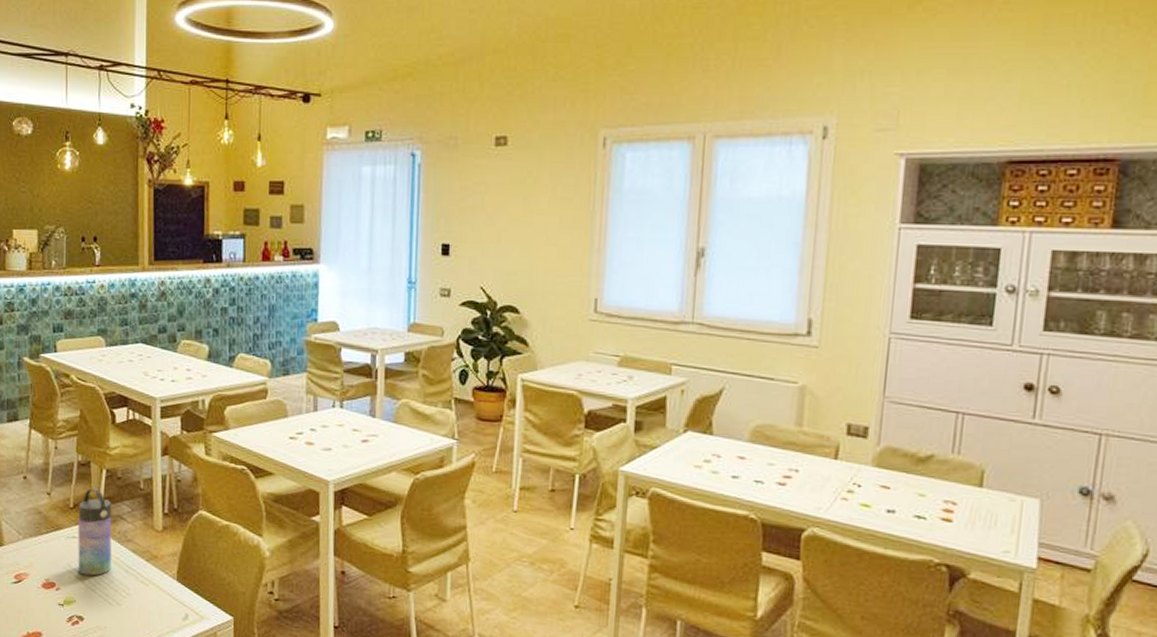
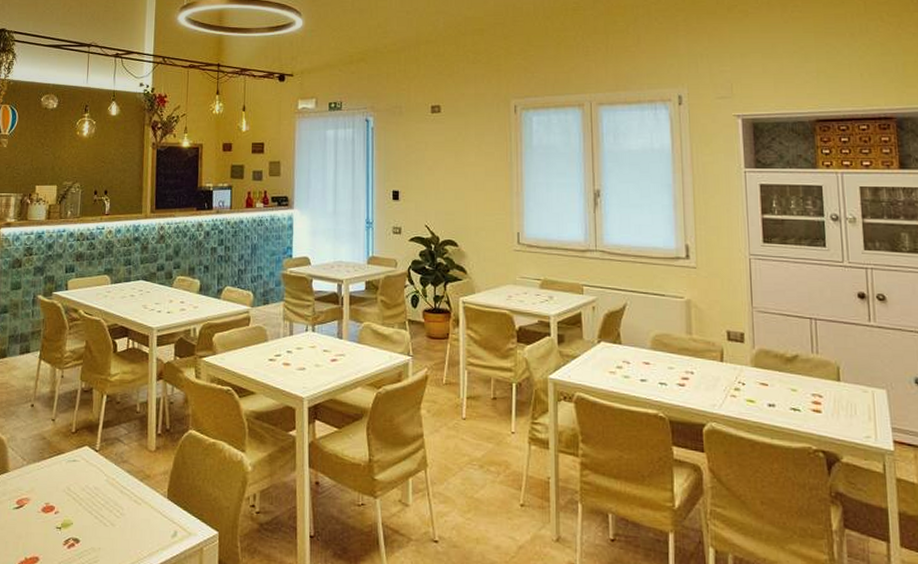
water bottle: present [78,487,112,576] -> none [76,412,111,498]

